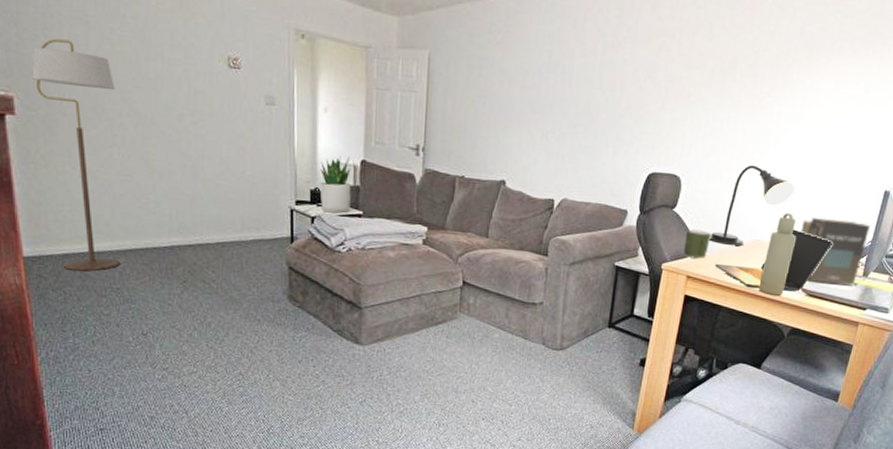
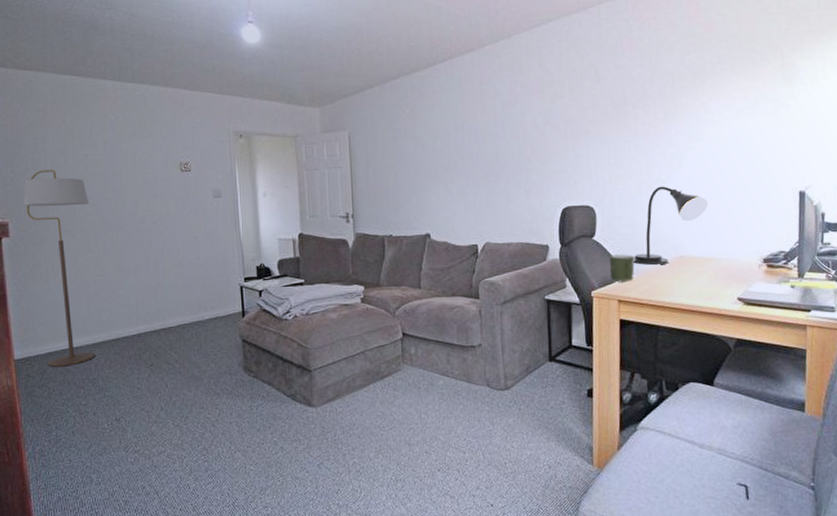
planter: present [319,156,351,214] -> none [264,232,293,285]
laptop: present [714,229,833,292] -> none [644,241,759,303]
bottle: present [758,213,797,296] -> none [692,226,721,309]
books: present [800,218,870,286] -> none [723,225,794,291]

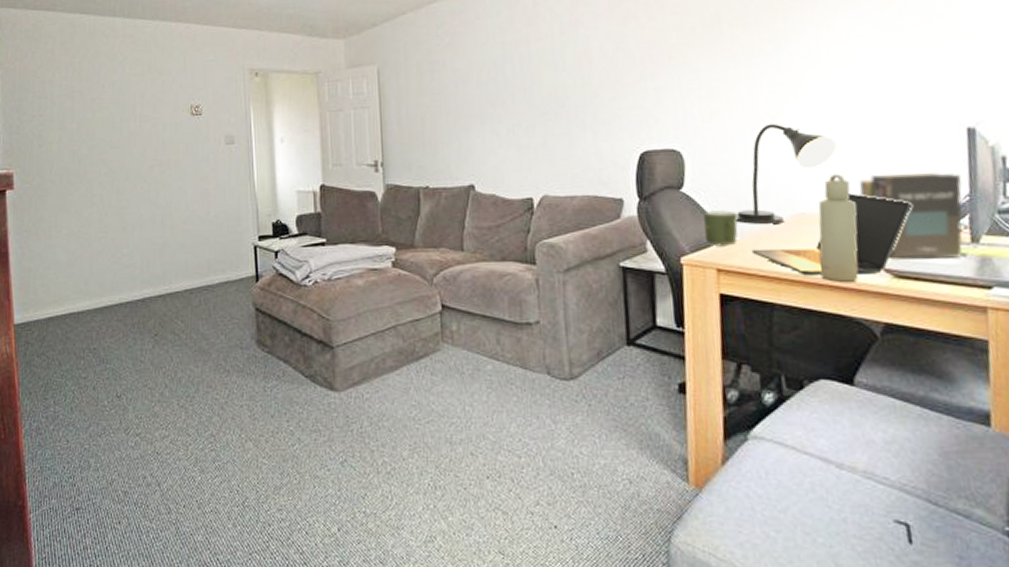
floor lamp: present [23,169,95,367] -> none [29,115,97,334]
laptop: none [644,241,759,303] -> present [751,193,912,275]
bottle: none [692,226,721,309] -> present [818,174,859,282]
books: none [723,225,794,291] -> present [859,173,963,260]

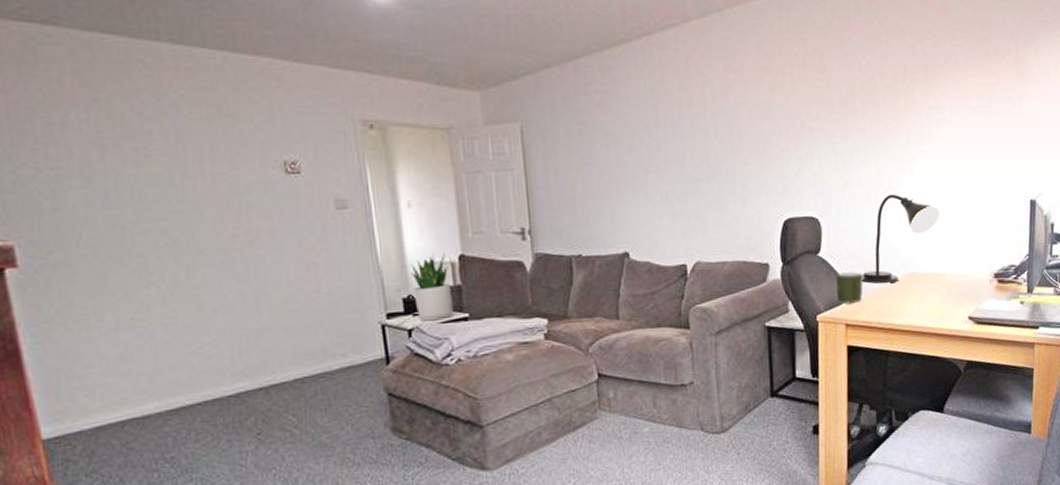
planter: none [281,183,313,245] -> present [411,253,454,322]
laptop: present [751,193,912,275] -> none [873,255,990,325]
bottle: present [818,174,859,282] -> none [923,238,953,330]
books: present [859,173,963,260] -> none [954,237,1024,309]

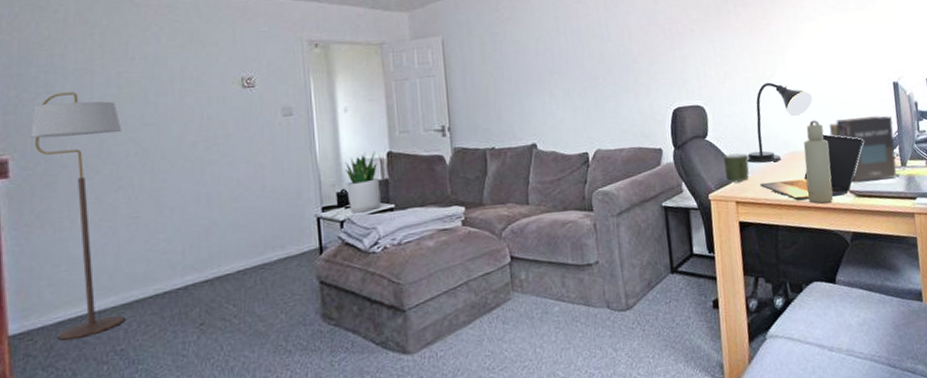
floor lamp: none [36,169,172,446] -> present [31,92,125,341]
laptop: none [873,255,990,325] -> present [760,134,864,200]
bottle: none [923,238,953,330] -> present [803,120,834,204]
books: none [954,237,1024,309] -> present [829,116,897,183]

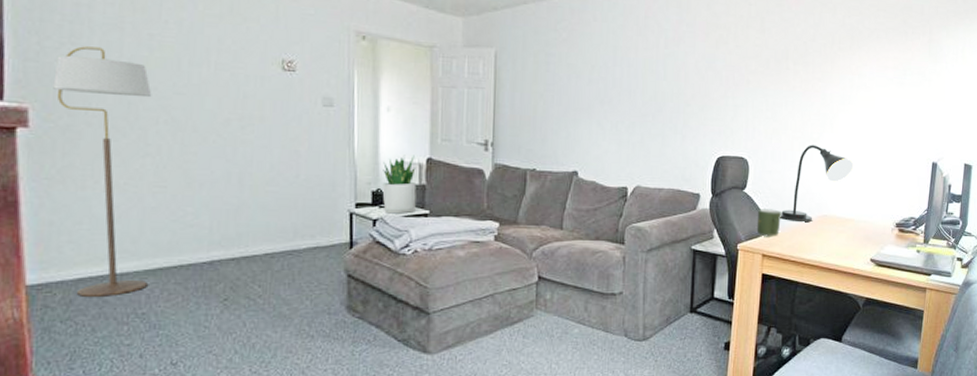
laptop: present [760,134,864,200] -> none [788,203,893,263]
bottle: present [803,120,834,204] -> none [831,188,861,267]
books: present [829,116,897,183] -> none [863,191,924,253]

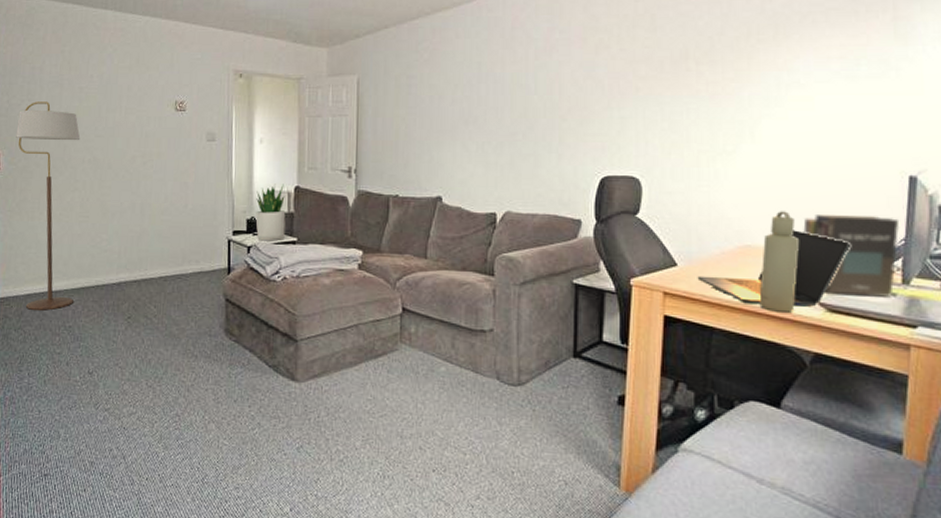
mug: present [756,209,781,237] -> none [654,237,687,272]
desk lamp: present [780,144,854,223] -> none [685,159,787,255]
laptop: none [788,203,893,263] -> present [697,230,850,307]
bottle: none [831,188,861,267] -> present [759,211,800,313]
books: none [863,191,924,253] -> present [803,215,899,297]

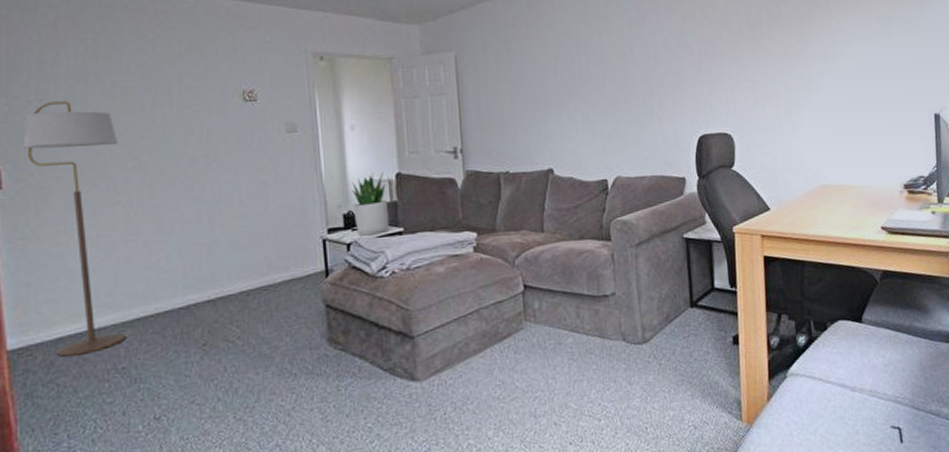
laptop: present [697,230,850,307] -> none [787,167,899,235]
bottle: present [759,211,800,313] -> none [835,152,864,240]
books: present [803,215,899,297] -> none [863,149,933,219]

